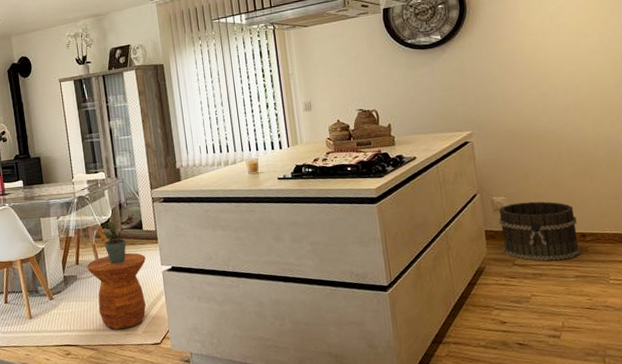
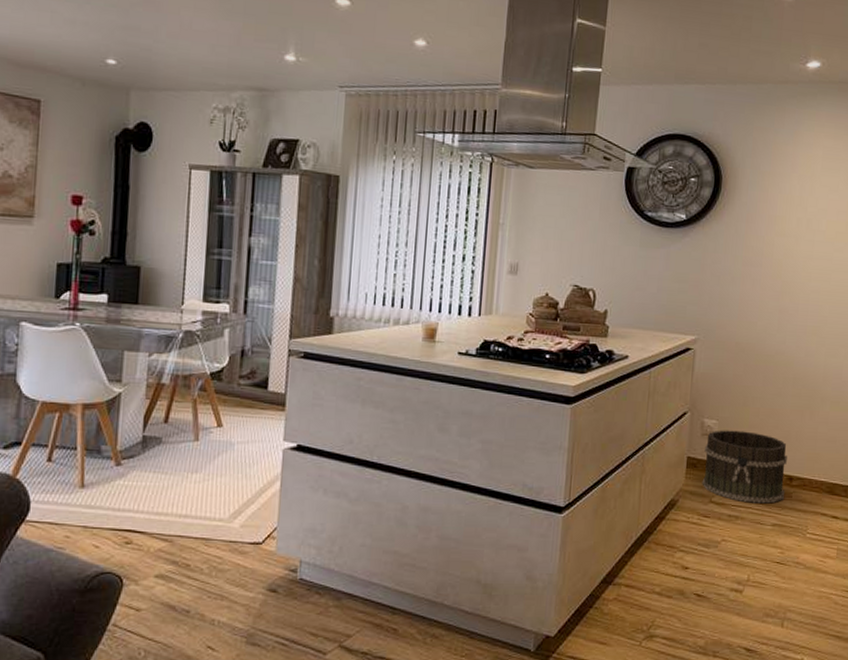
side table: present [87,252,146,330] -> none [179,417,264,519]
potted plant: present [102,221,129,265] -> none [208,372,248,431]

